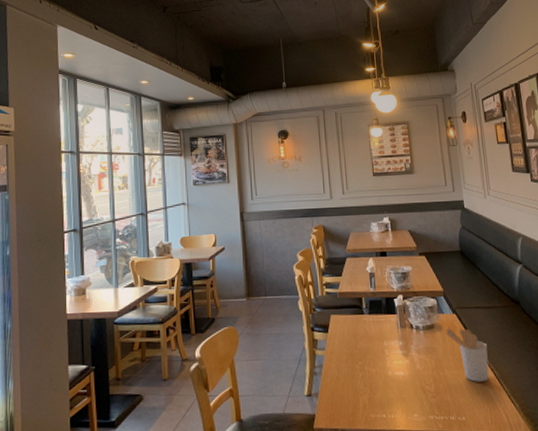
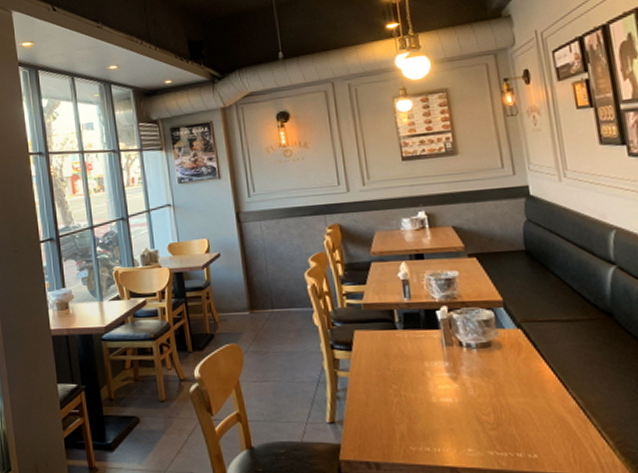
utensil holder: present [446,328,490,382] -> none [507,346,571,413]

